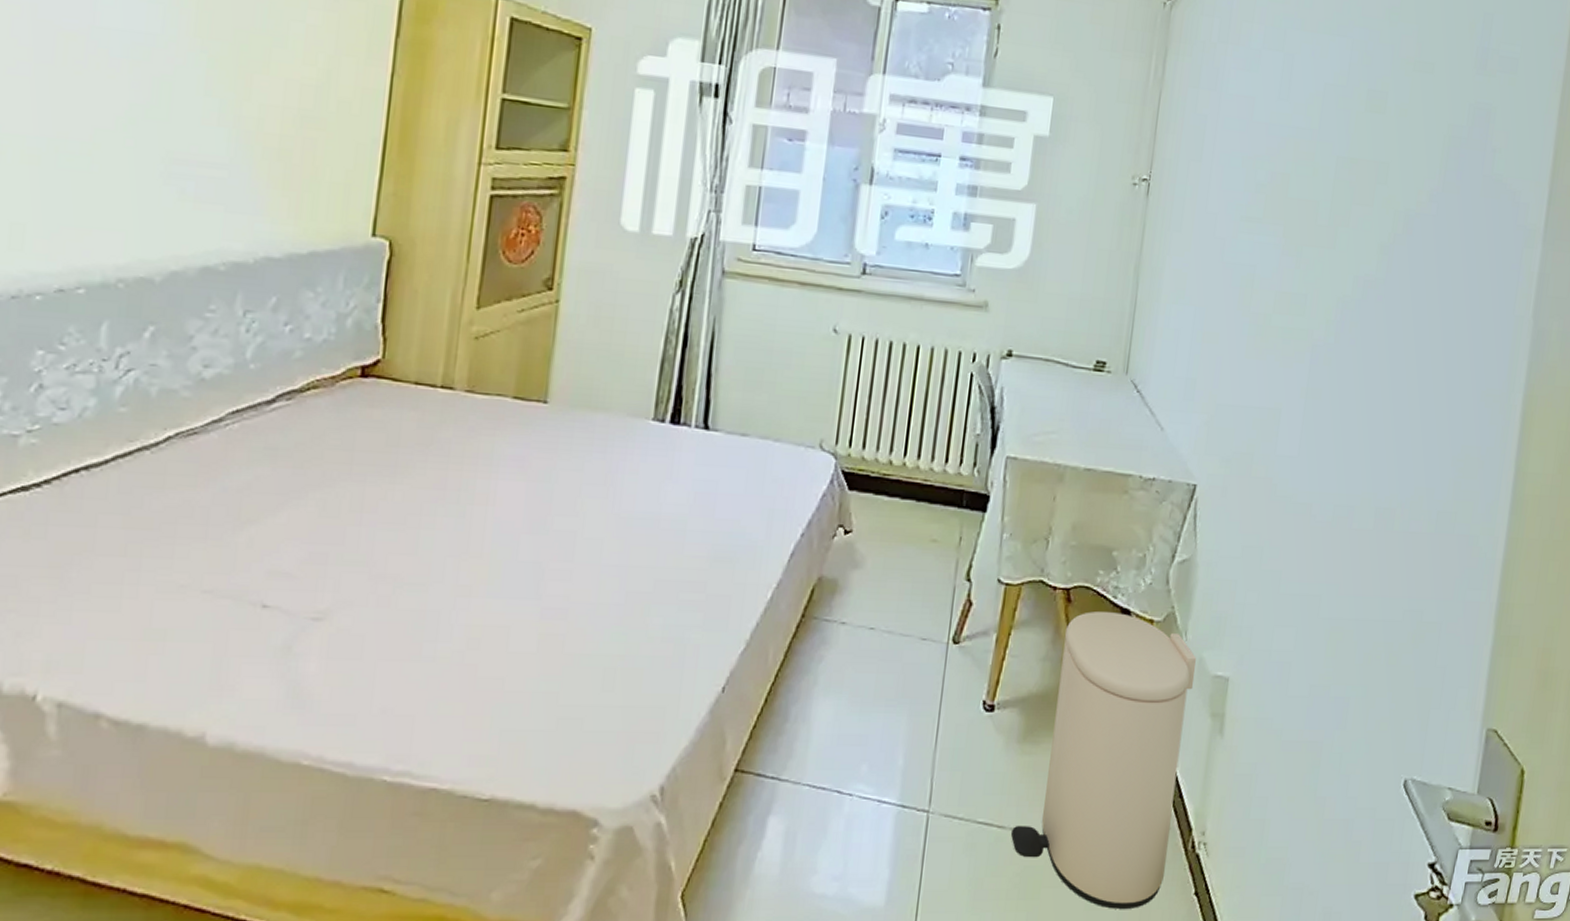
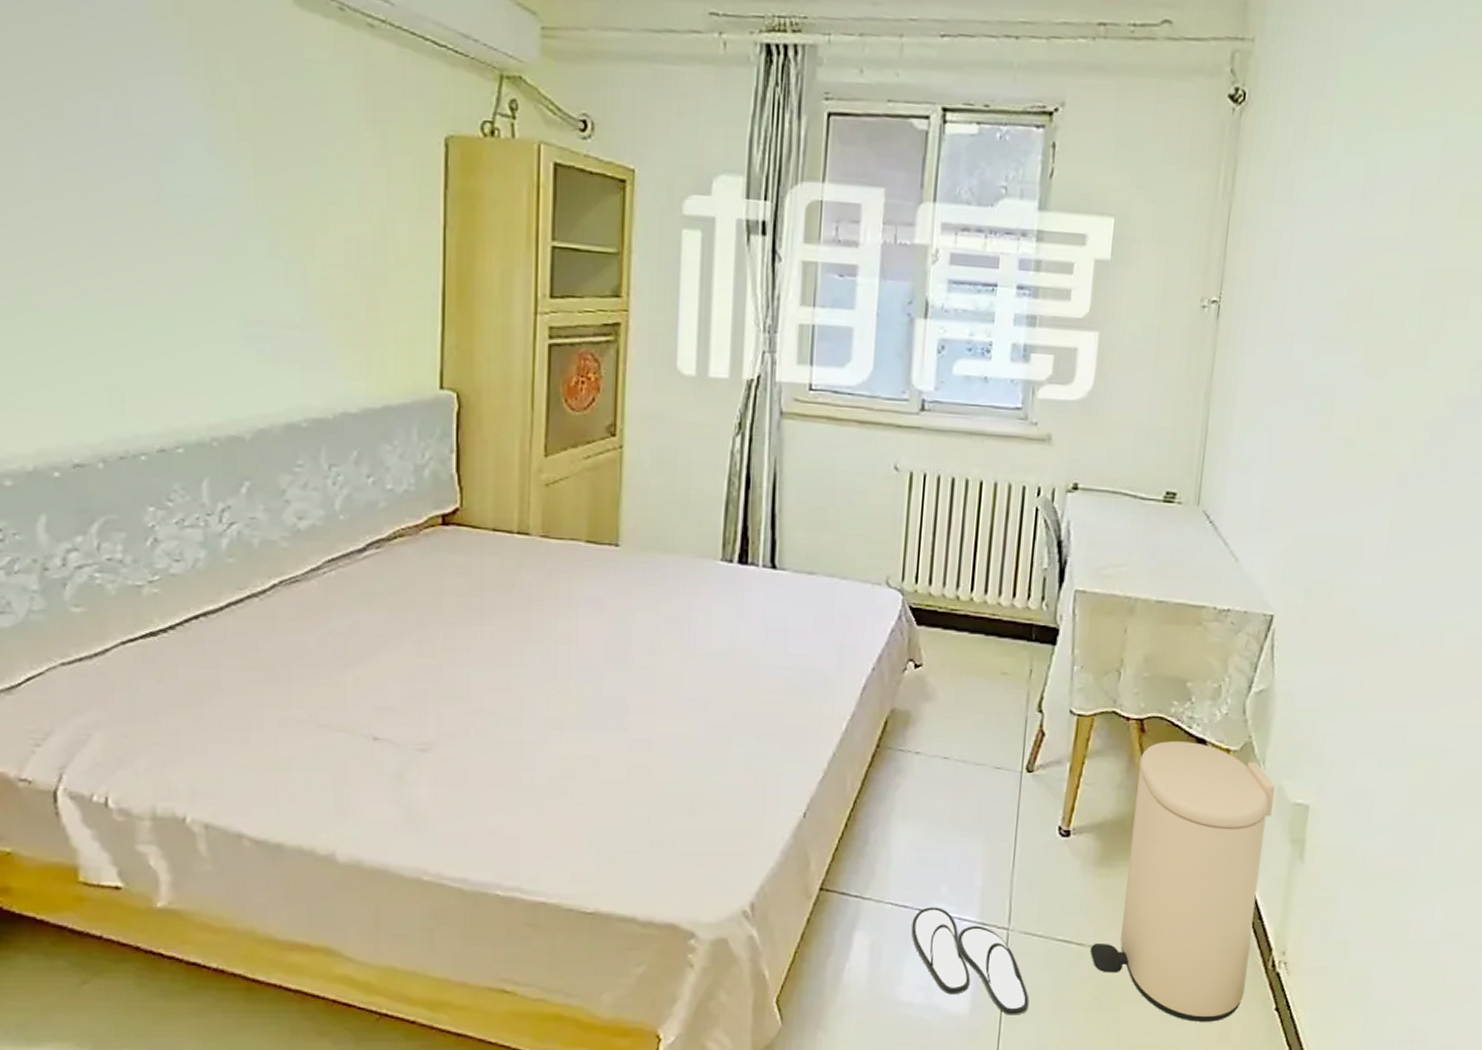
slippers: none [828,789,948,906] -> present [911,907,1029,1015]

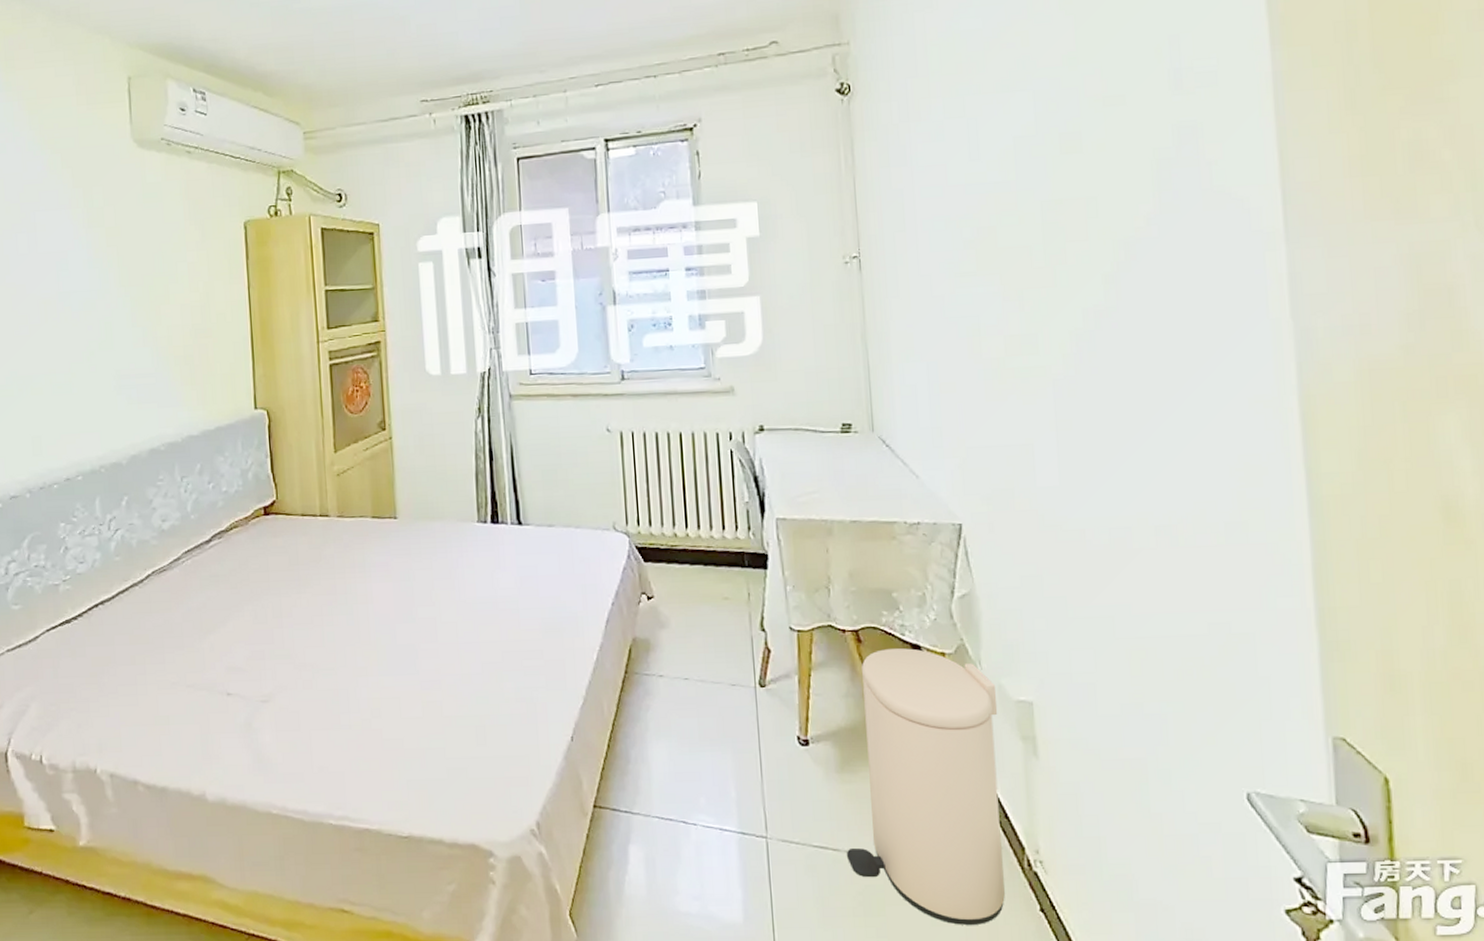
slippers: present [911,907,1029,1015] -> none [678,819,798,923]

